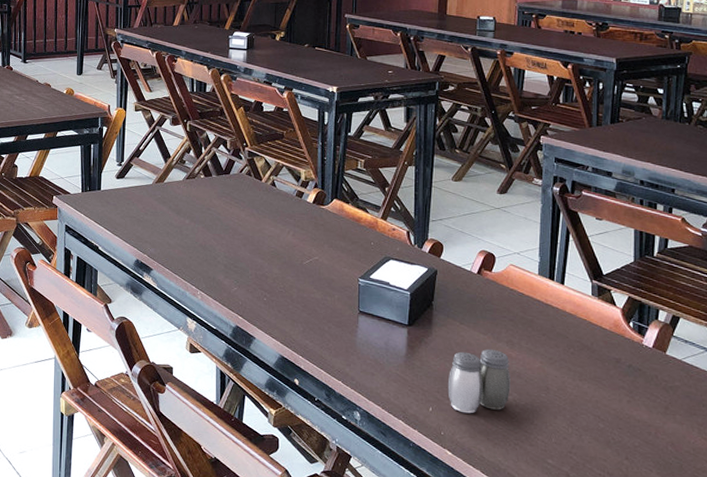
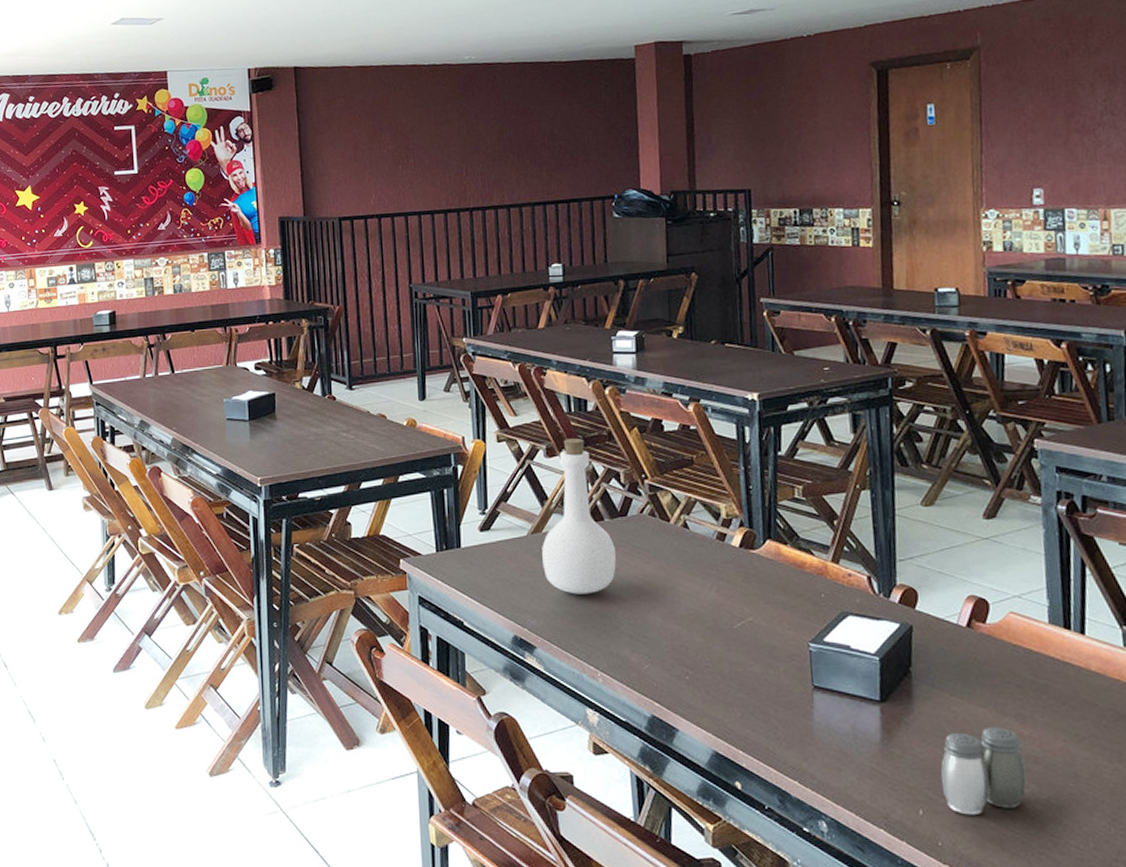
bottle: none [163,112,220,232] -> present [542,438,617,595]

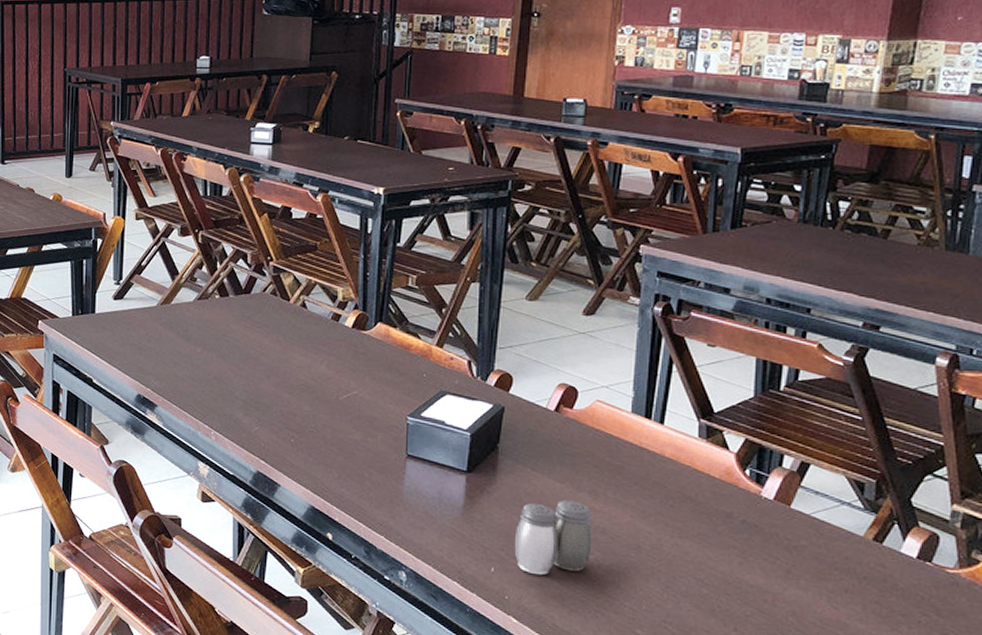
bottle: present [542,438,617,595] -> none [169,220,238,362]

